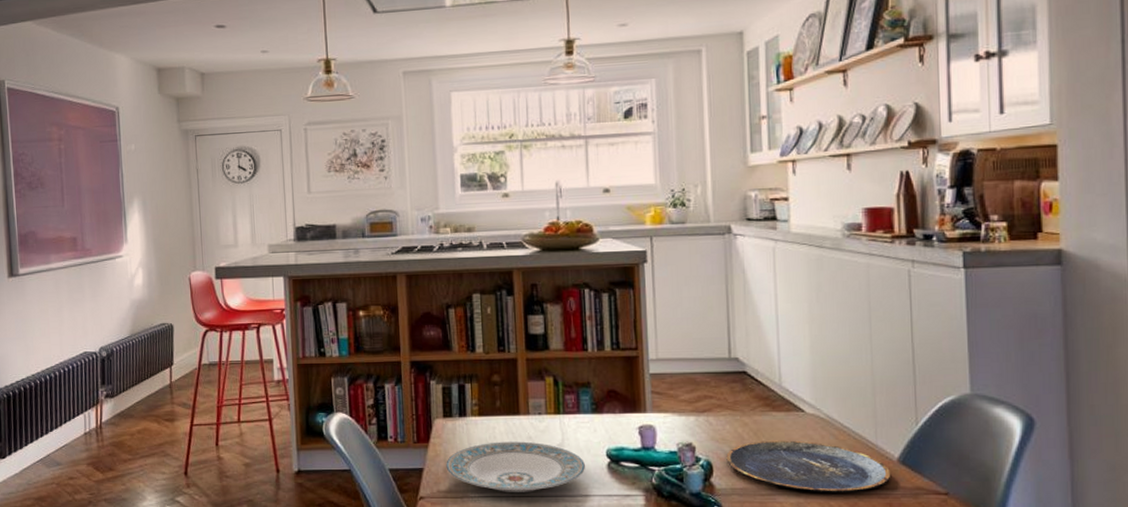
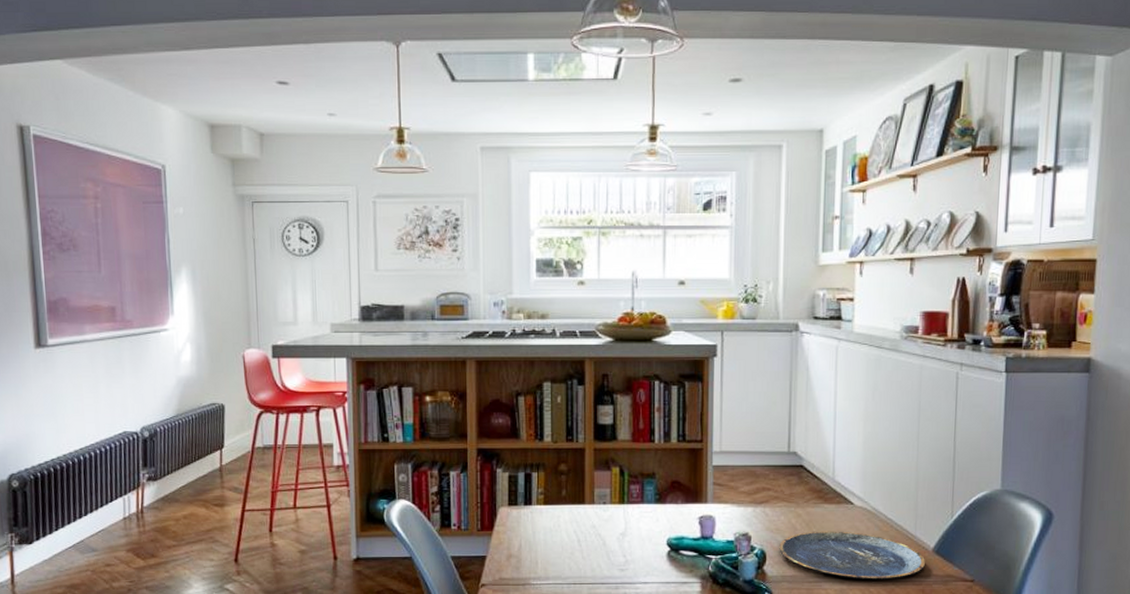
plate: present [446,441,586,492] -> none [509,530,647,580]

